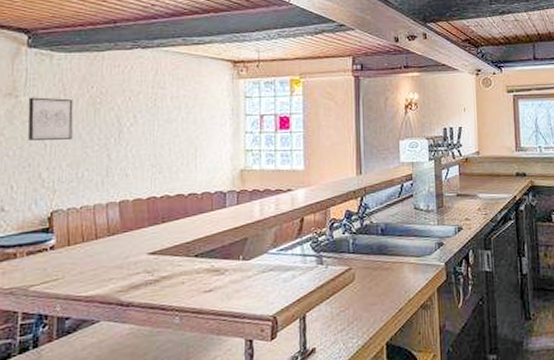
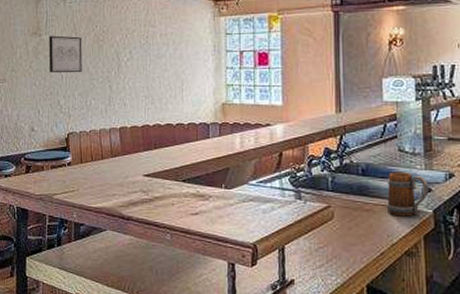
beer mug: none [403,228,441,272] -> present [386,171,429,217]

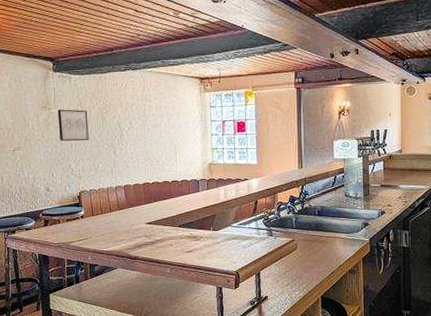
beer mug: present [386,171,429,217] -> none [335,211,367,245]

